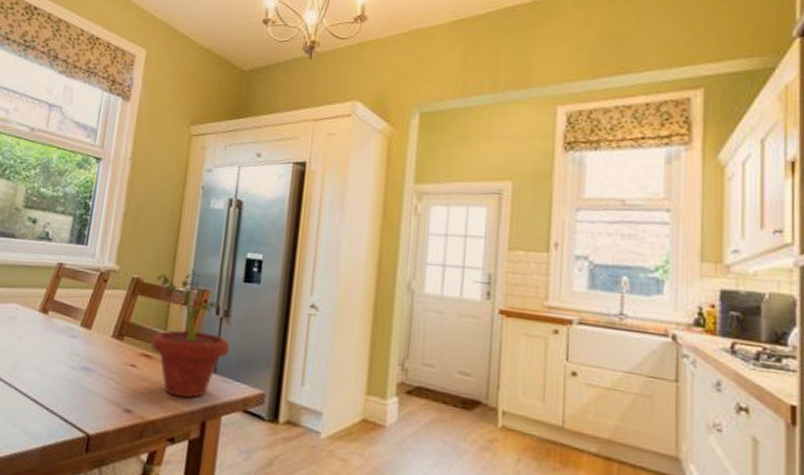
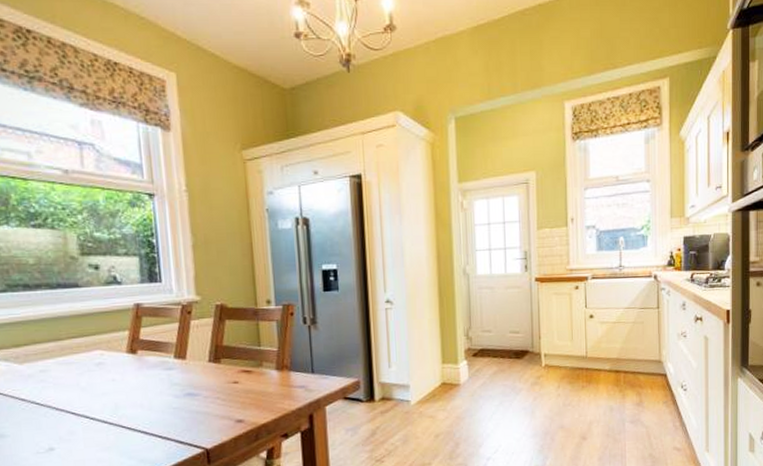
potted plant: present [151,269,231,398] -> none [240,287,323,400]

